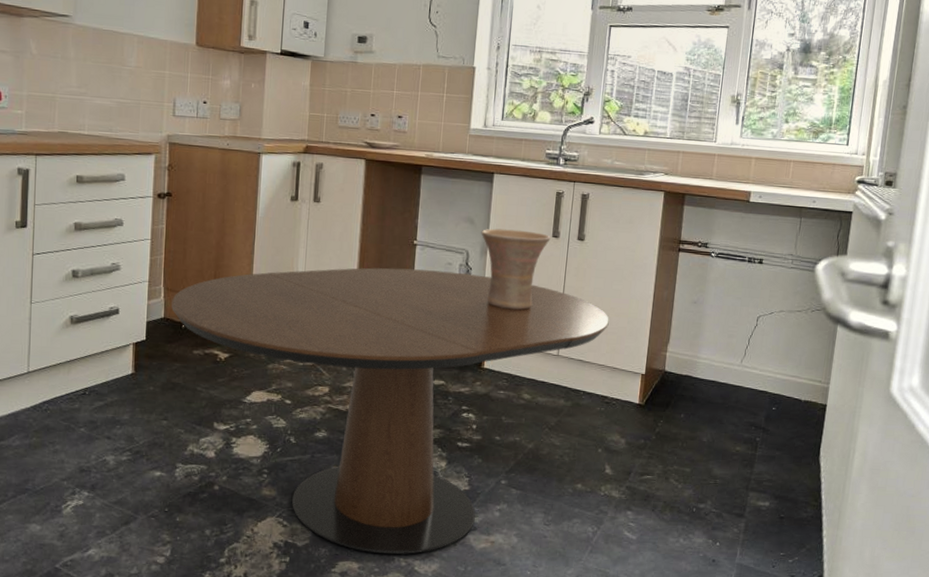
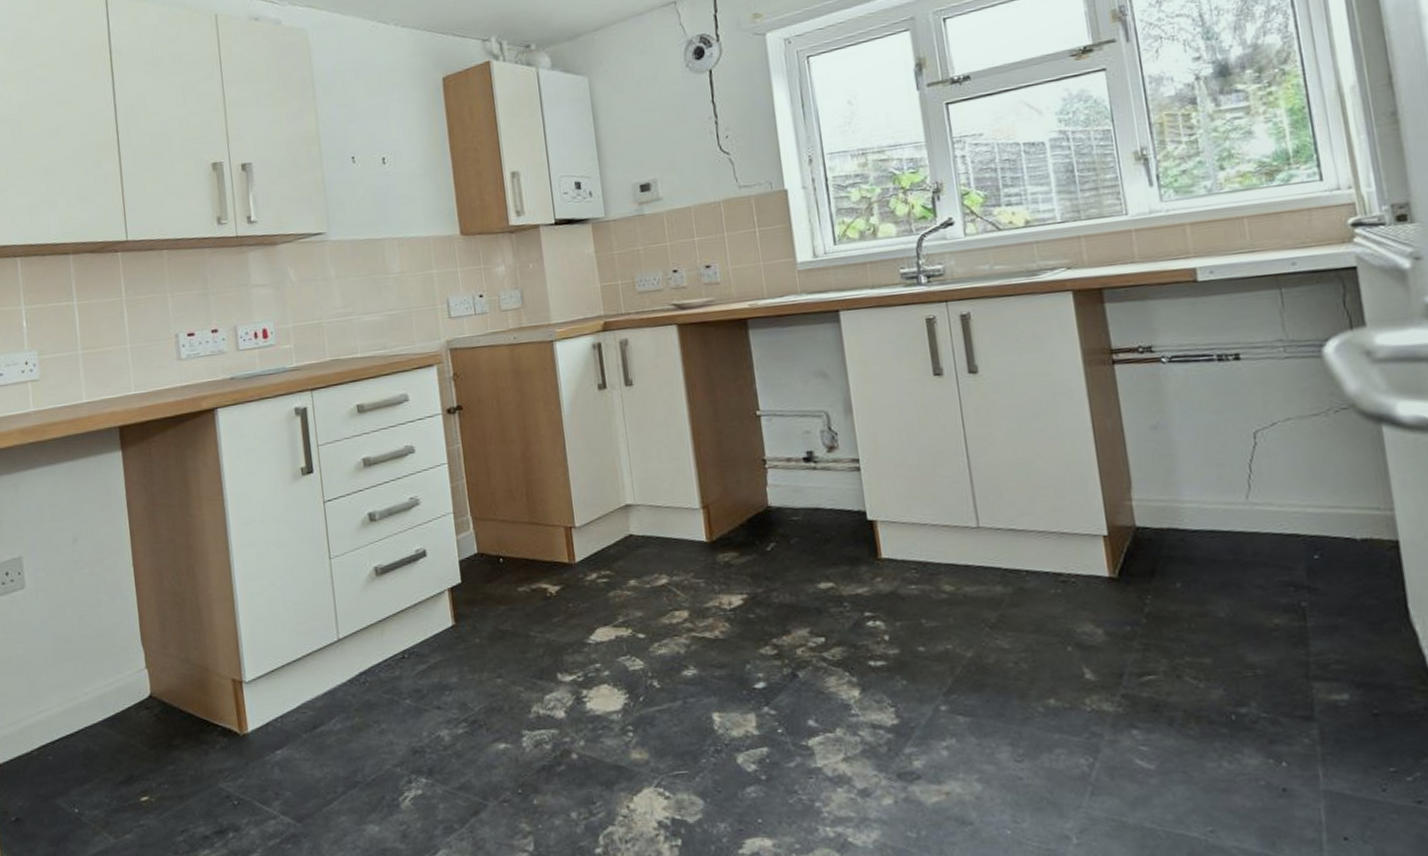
dining table: present [171,267,609,555] -> none [483,439,1039,824]
vase: present [481,228,551,310] -> none [839,373,932,478]

